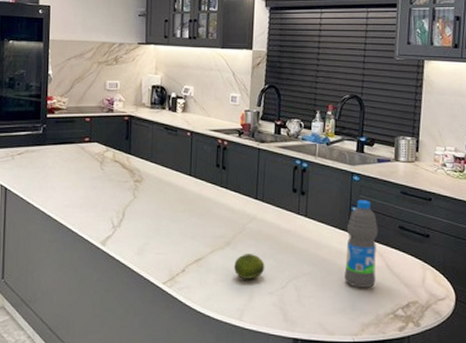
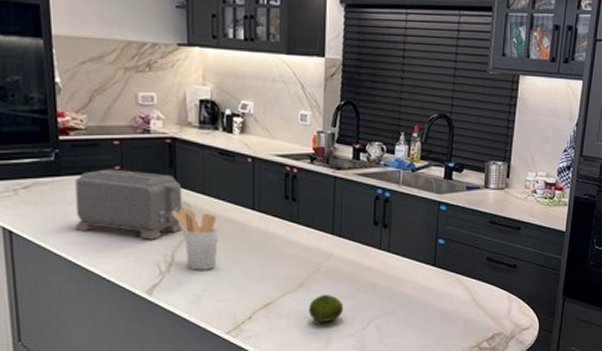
toaster: none [51,140,134,199] -> present [74,169,183,240]
utensil holder: none [124,173,161,226] -> present [170,209,219,270]
water bottle: present [344,199,378,289] -> none [429,231,465,324]

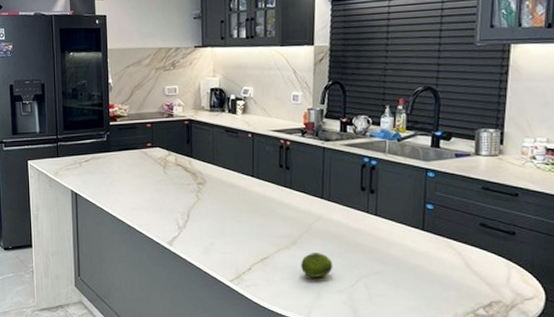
toaster: present [74,169,183,240] -> none [118,145,197,201]
utensil holder: present [170,209,219,270] -> none [187,176,224,227]

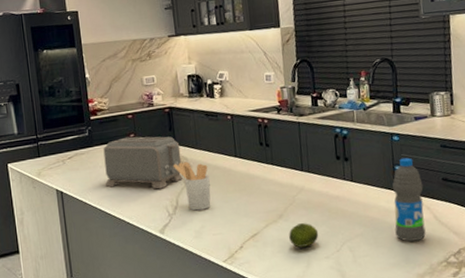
toaster: none [118,145,197,201] -> present [103,136,183,189]
utensil holder: none [187,176,224,227] -> present [172,161,211,211]
water bottle: none [418,197,457,288] -> present [392,157,426,243]

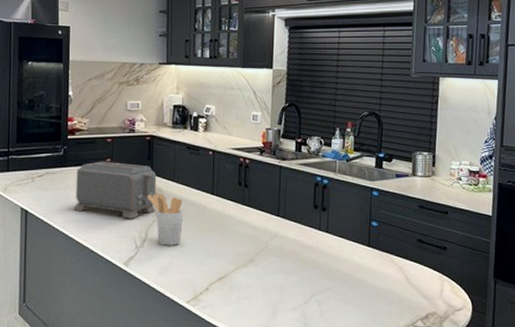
fruit: present [289,223,319,248] -> none [257,271,288,296]
water bottle: present [392,157,426,243] -> none [365,214,398,302]

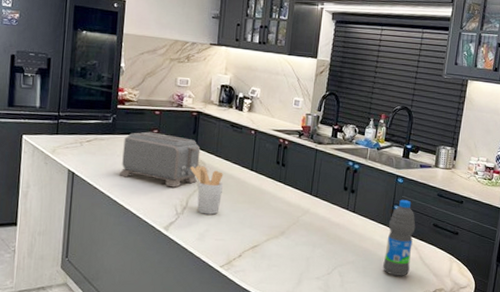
water bottle: none [365,214,398,302] -> present [383,199,416,277]

